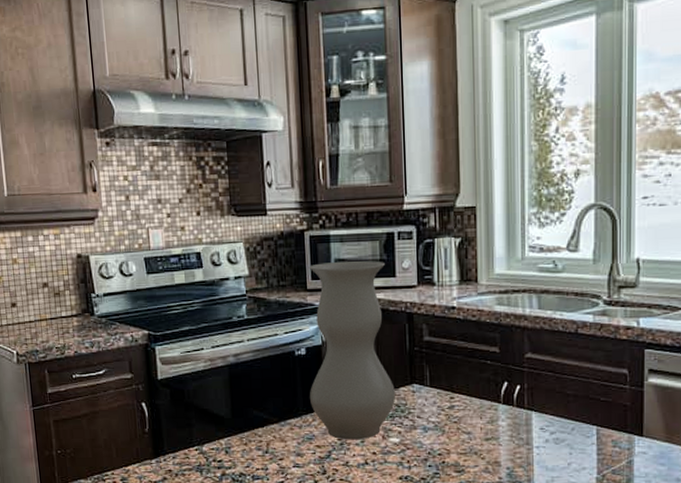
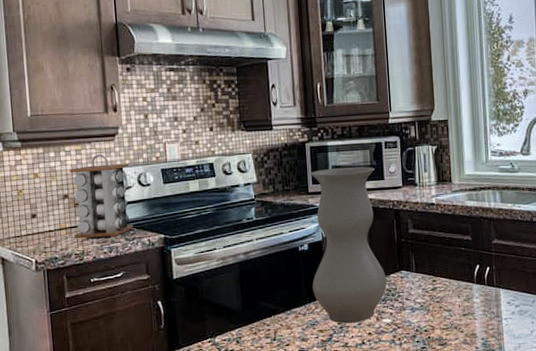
spice rack: none [48,240,116,332] -> present [69,154,134,239]

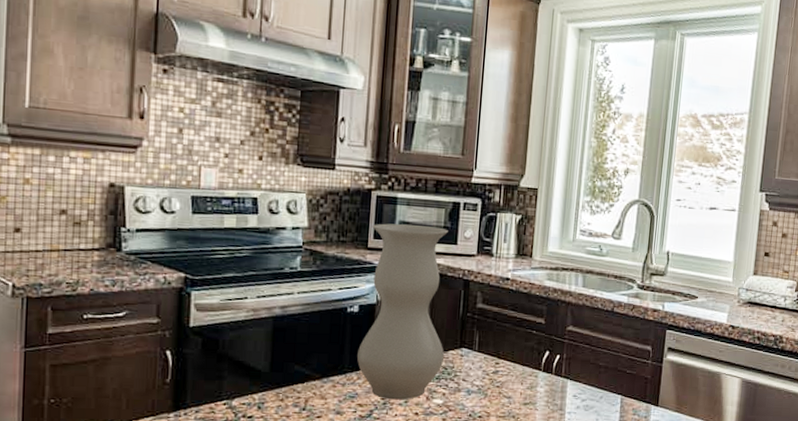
spice rack: present [69,154,134,239] -> none [68,167,151,268]

